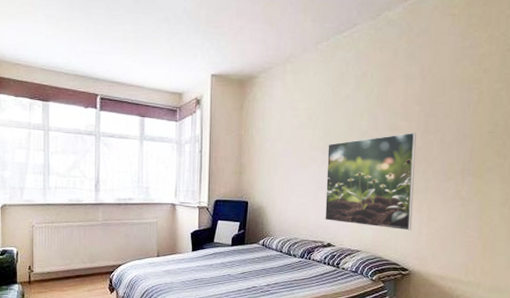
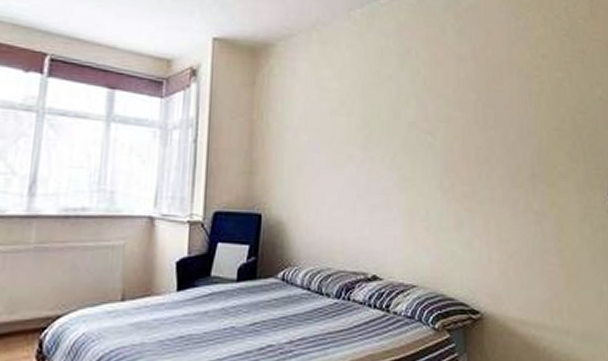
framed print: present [325,132,417,231] -> none [367,125,480,257]

